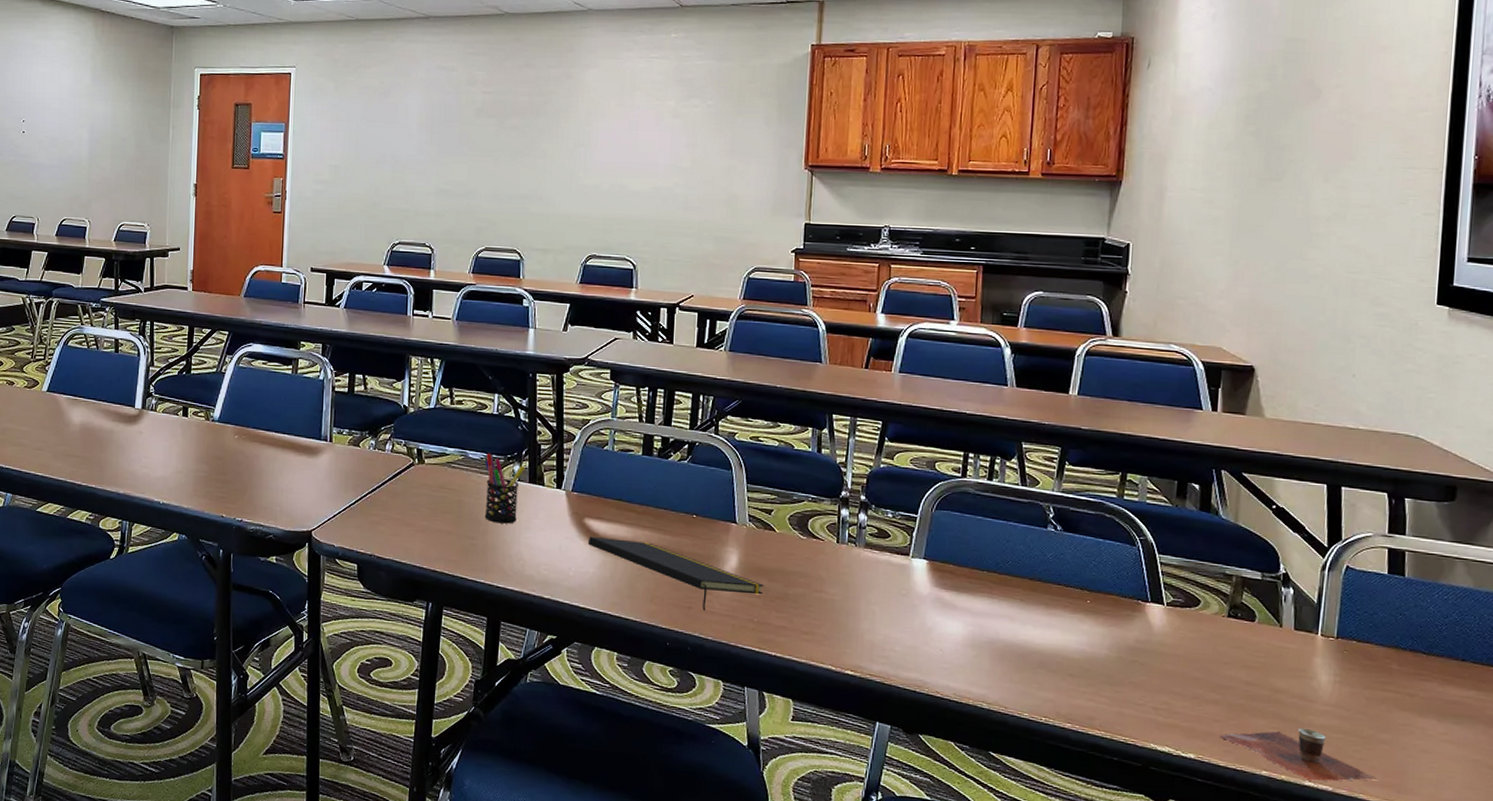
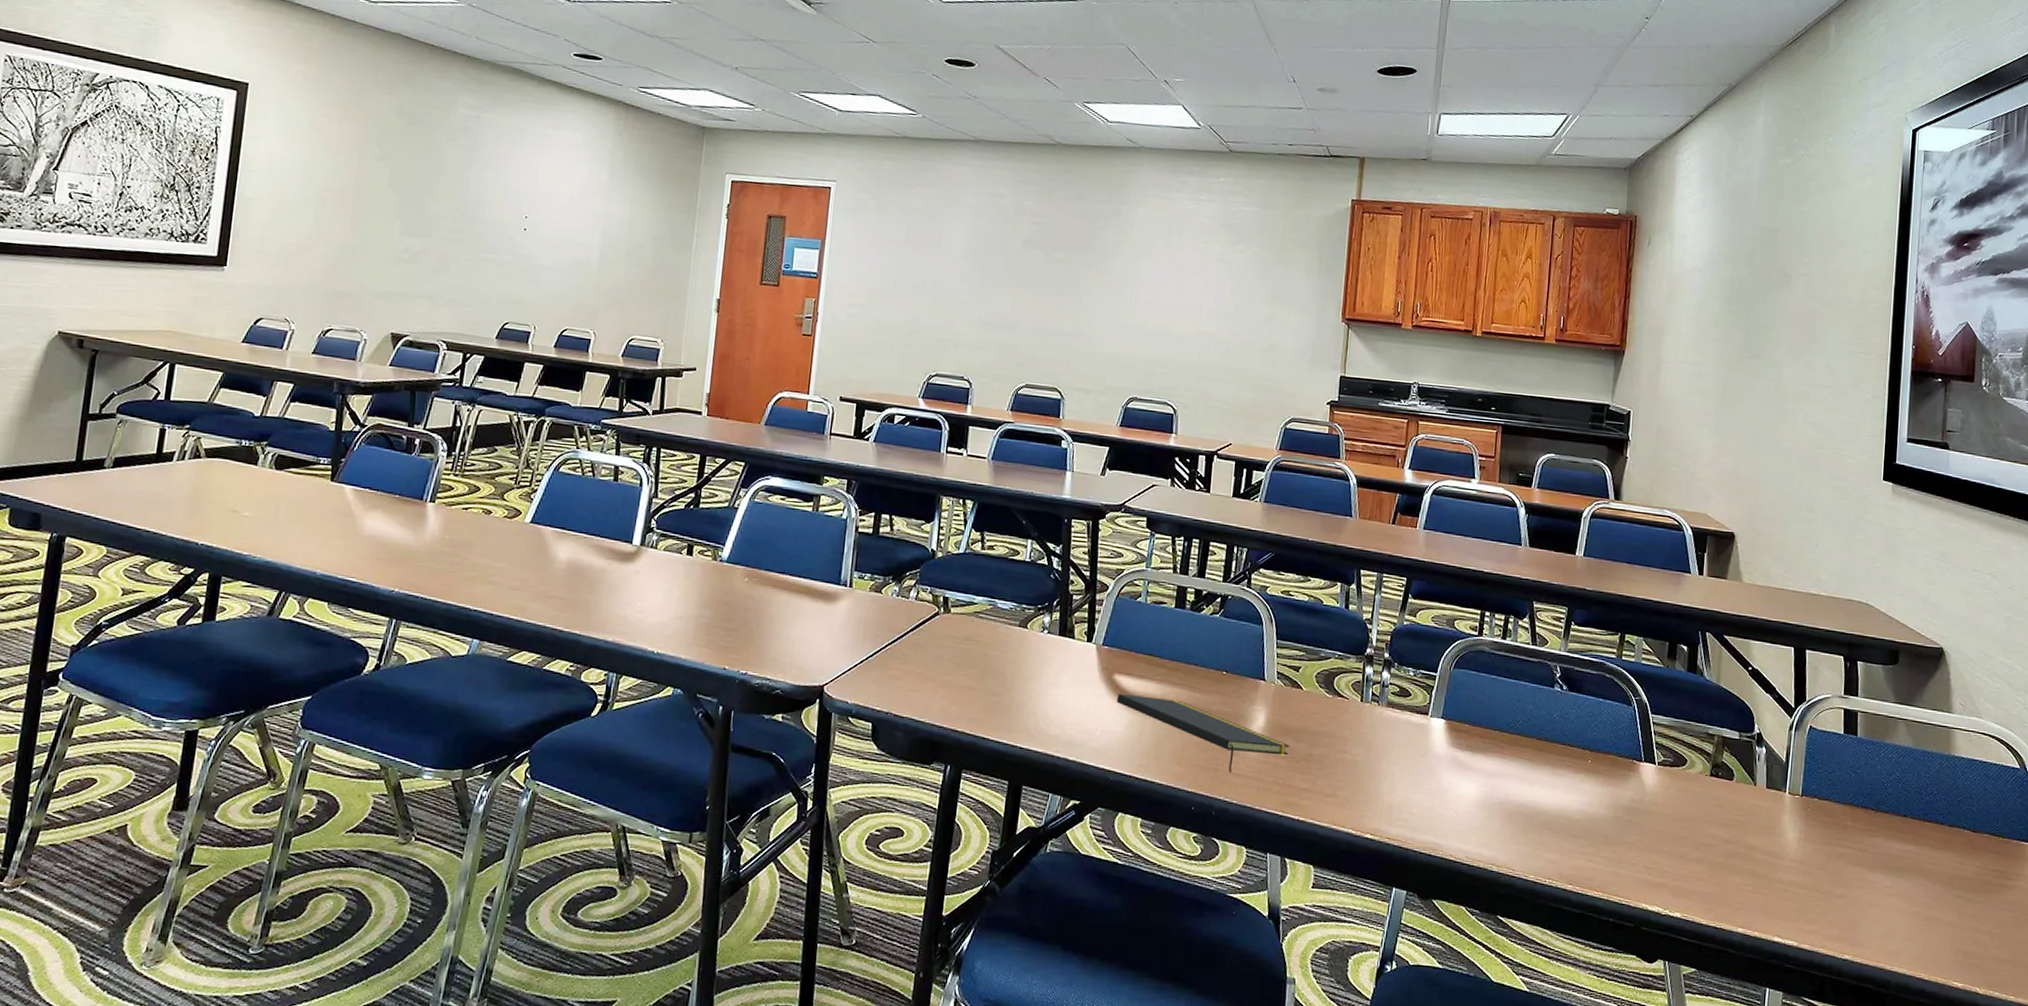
pen holder: present [484,453,526,524] -> none [1011,602,1056,680]
cup: present [1220,728,1378,782] -> none [1702,884,1836,937]

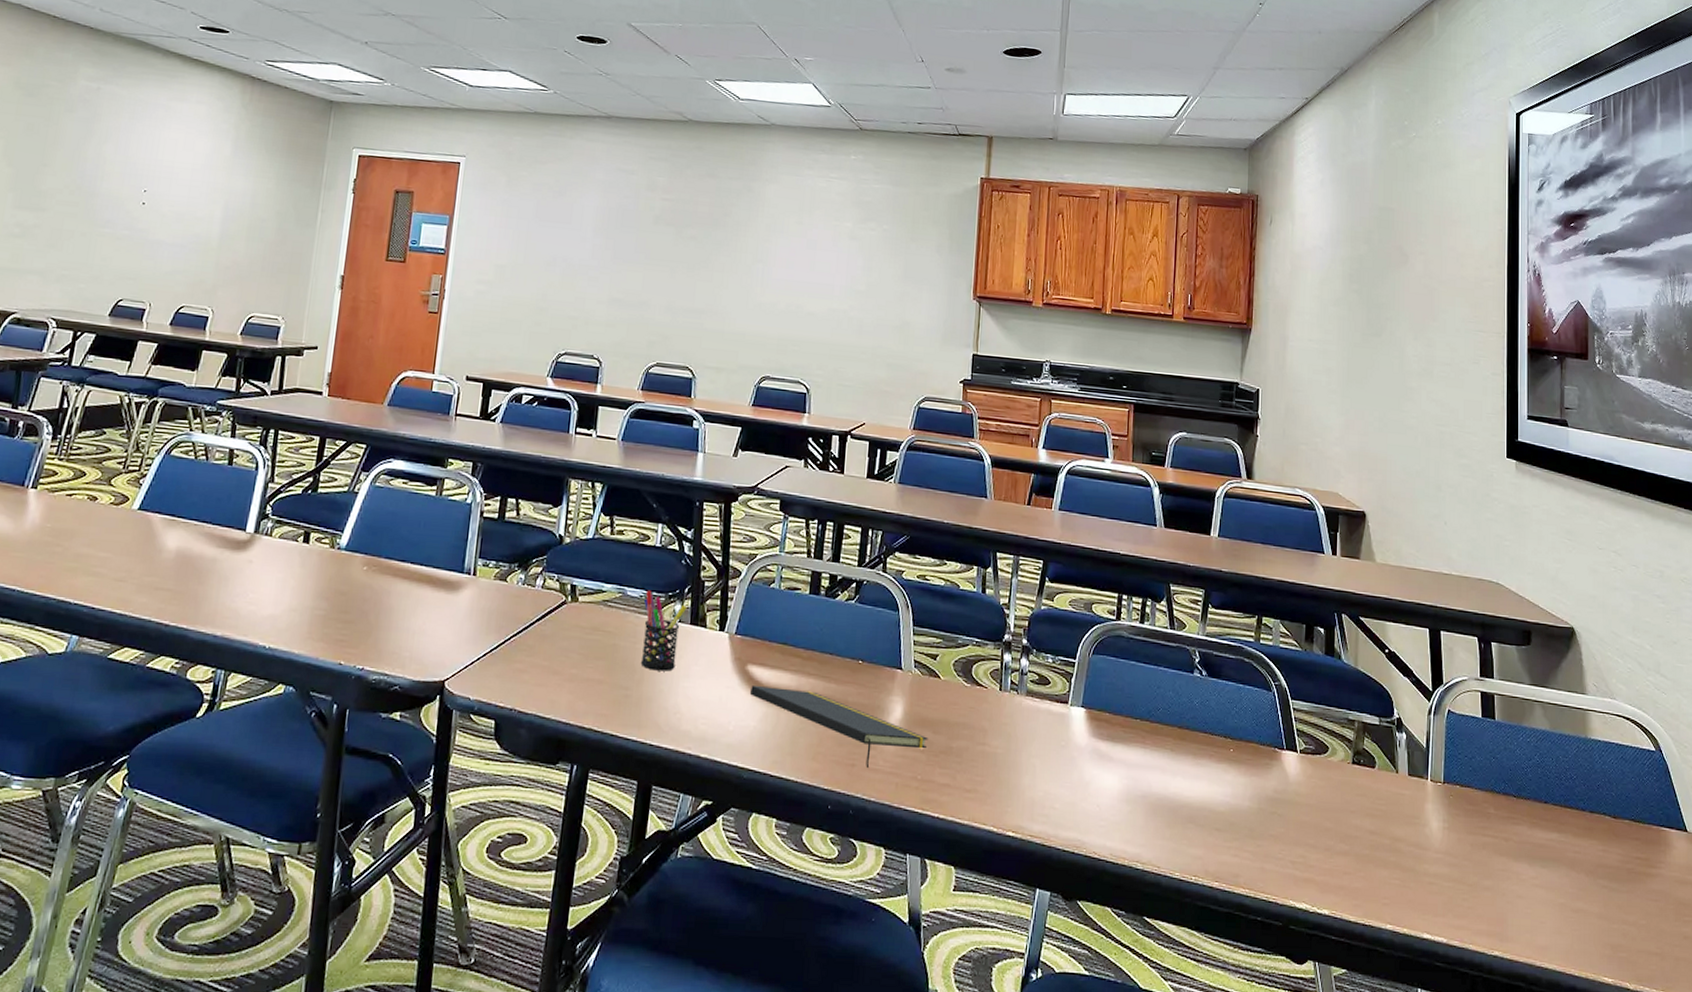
pen holder: none [1011,602,1056,680] -> present [640,590,687,672]

